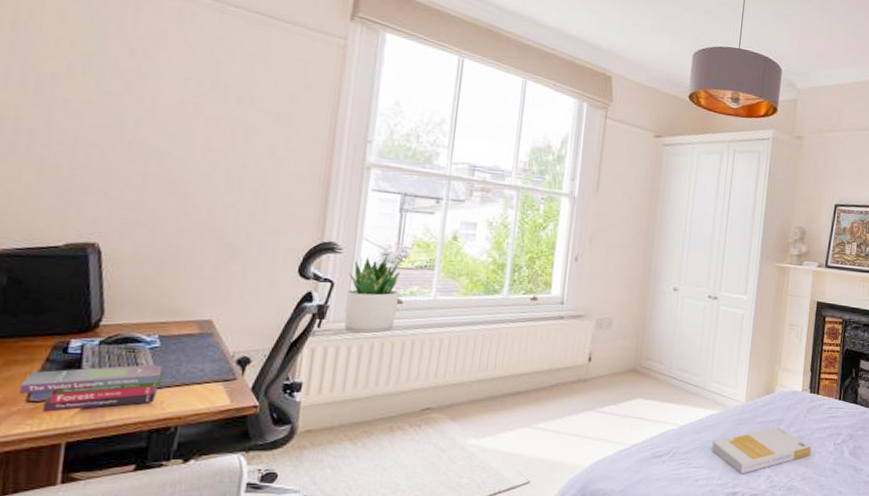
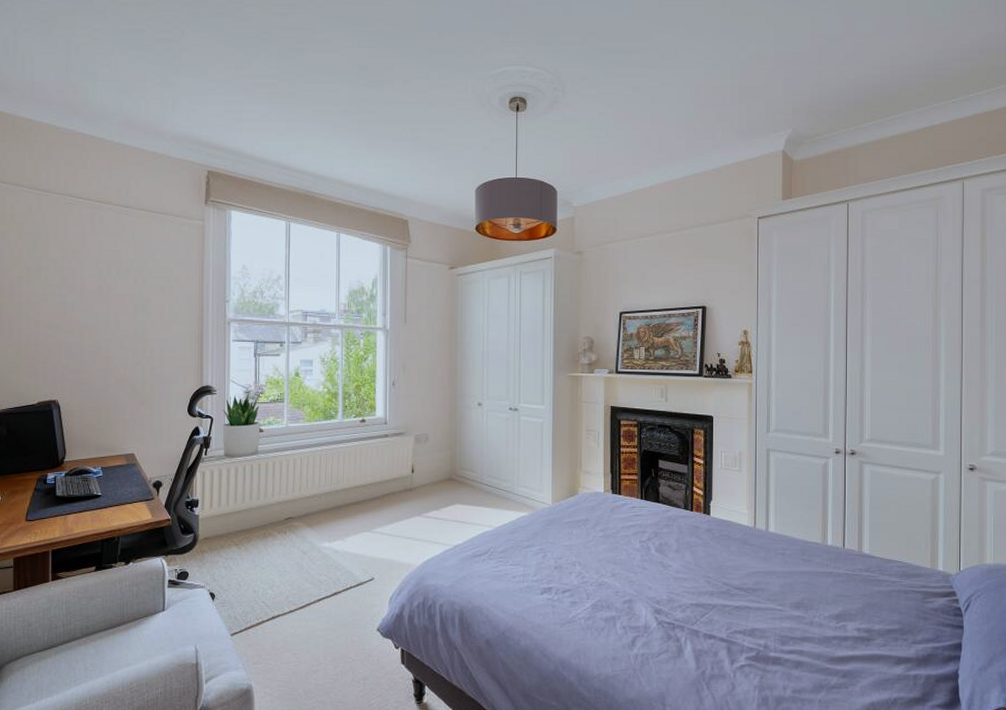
books: present [19,364,163,412] -> none [21,489,106,528]
book: present [712,426,811,474] -> none [525,525,618,571]

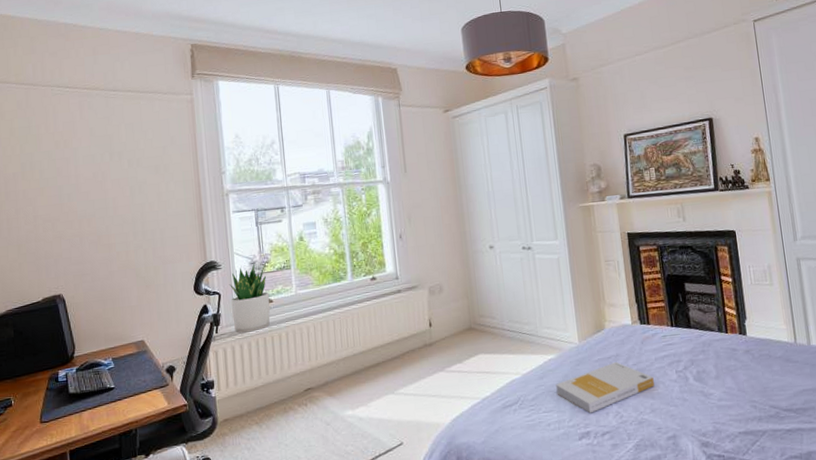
book: none [525,525,618,571] -> present [556,361,654,414]

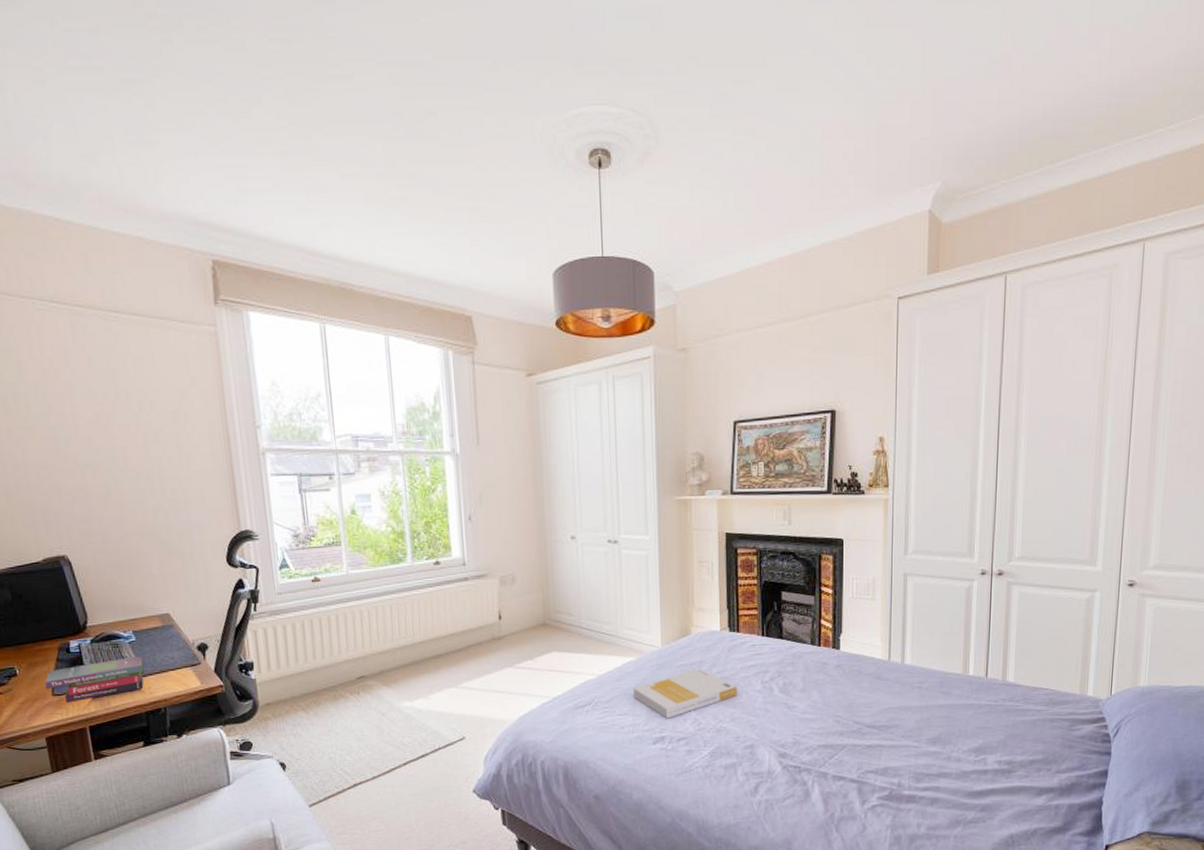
books: none [34,381,120,429] -> present [44,656,145,703]
planter: present [229,263,270,333] -> none [268,536,318,613]

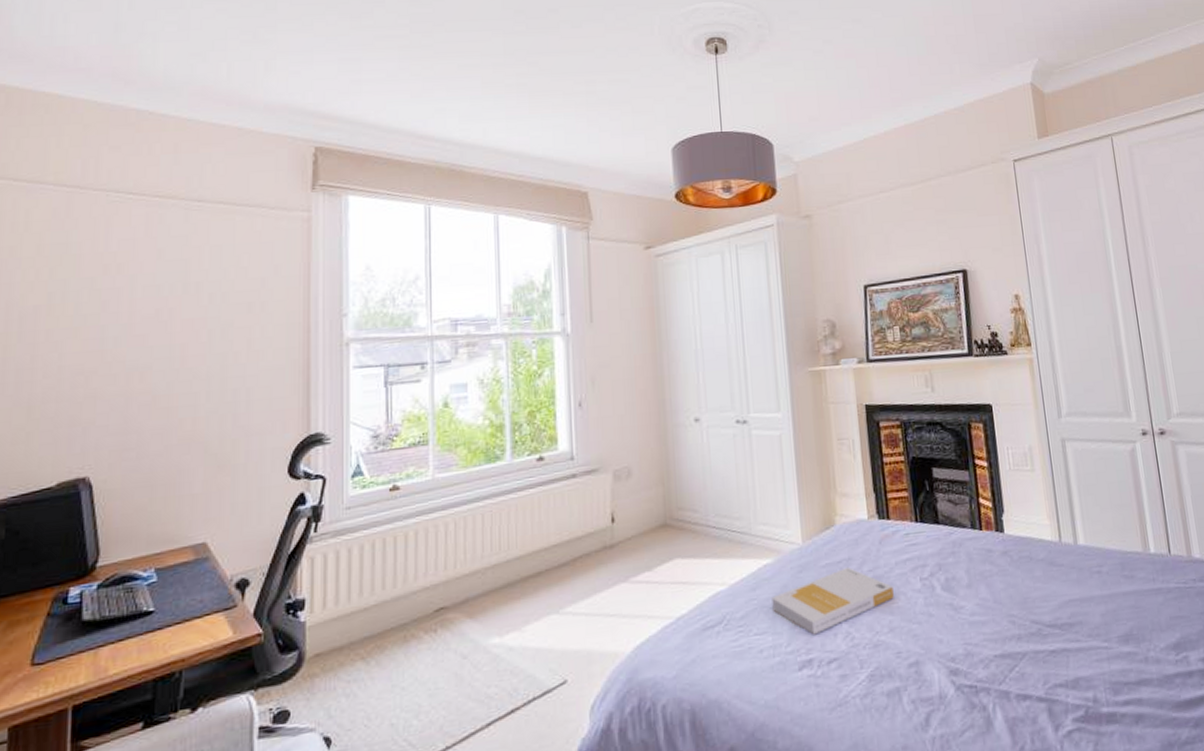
books: present [44,656,145,703] -> none [23,601,162,675]

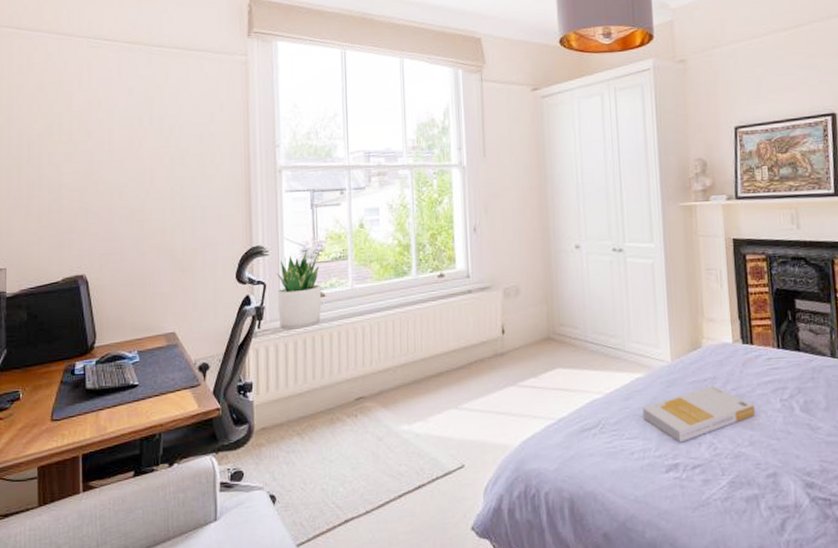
planter: none [339,436,394,533] -> present [276,251,321,330]

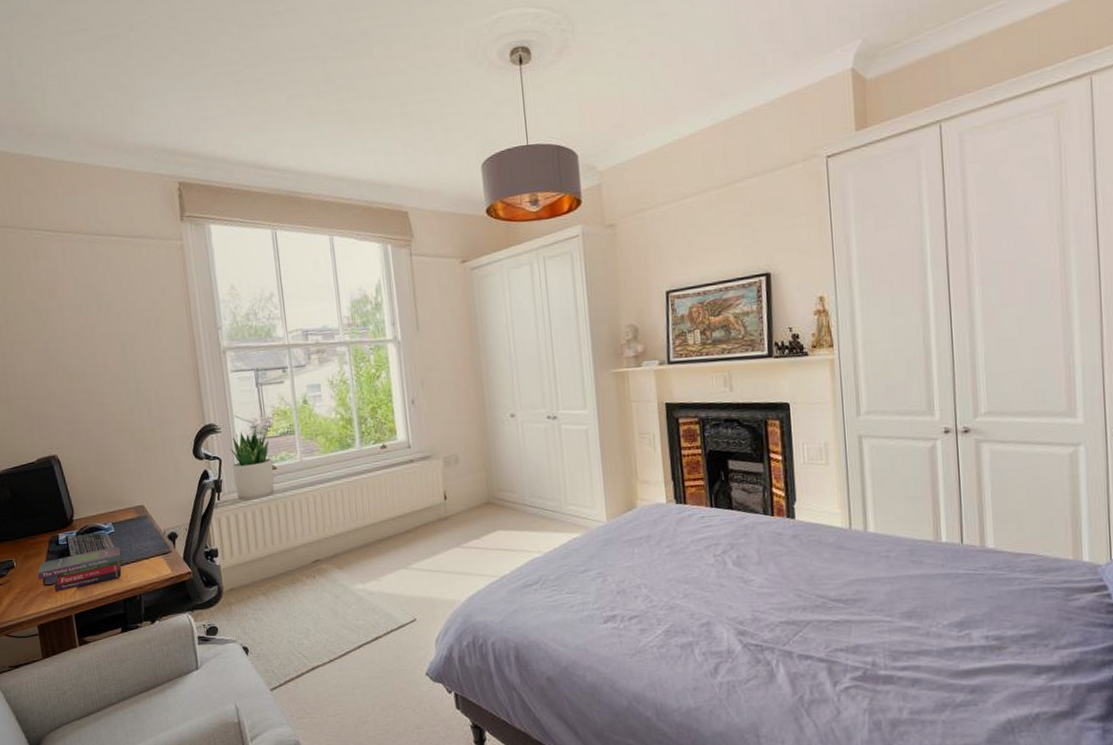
books: none [45,377,144,429] -> present [37,546,122,592]
book: present [642,384,755,443] -> none [580,542,689,596]

